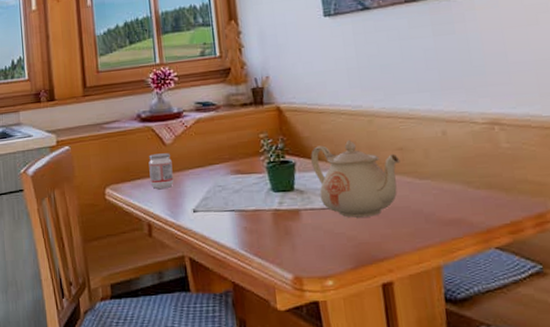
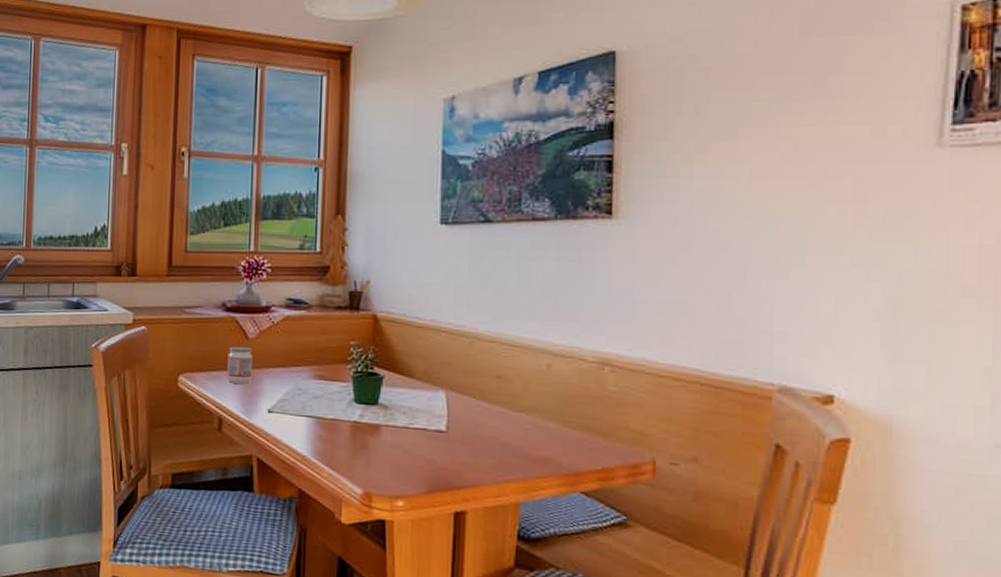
teapot: present [311,139,400,218] -> none [401,359,496,443]

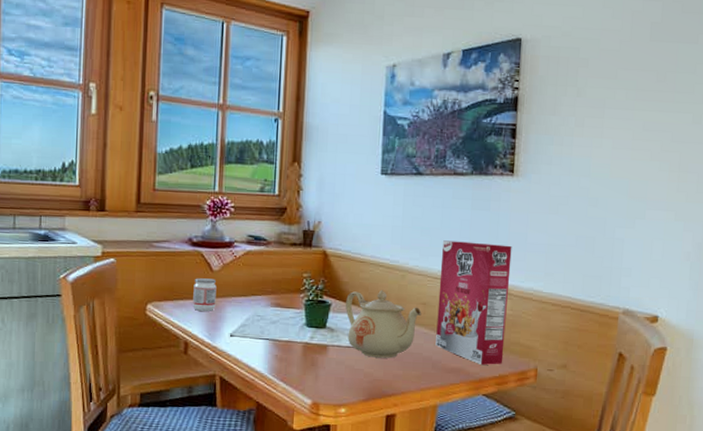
teapot: none [401,359,496,443] -> present [346,289,422,358]
cereal box: none [515,300,614,455] -> present [435,240,512,365]

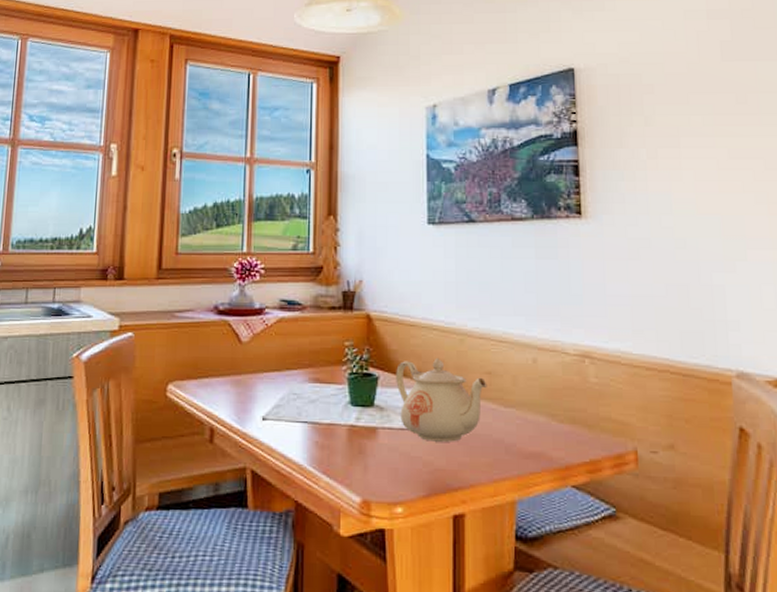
jam: present [193,278,217,311] -> none [219,351,246,390]
cereal box: present [435,240,512,365] -> none [505,296,593,447]

